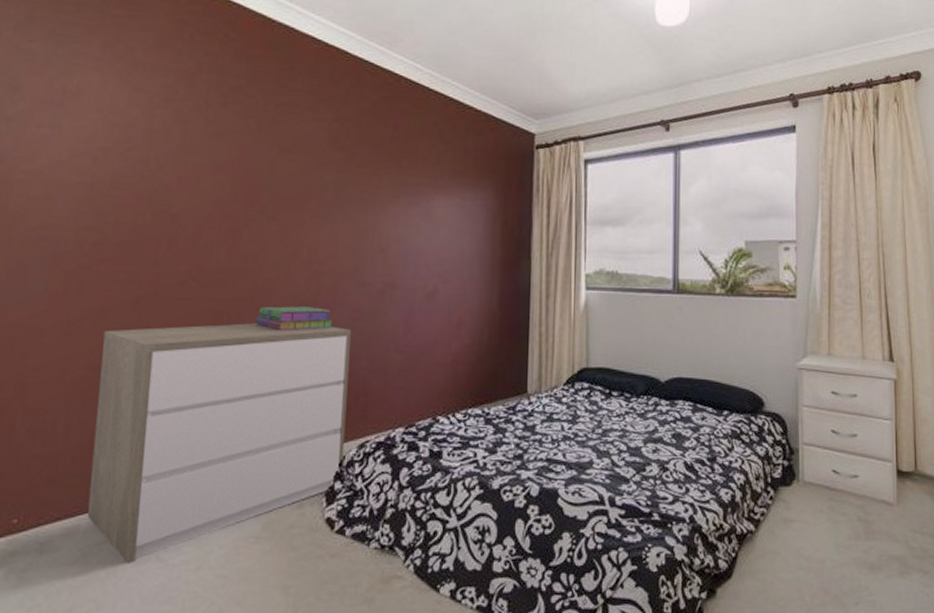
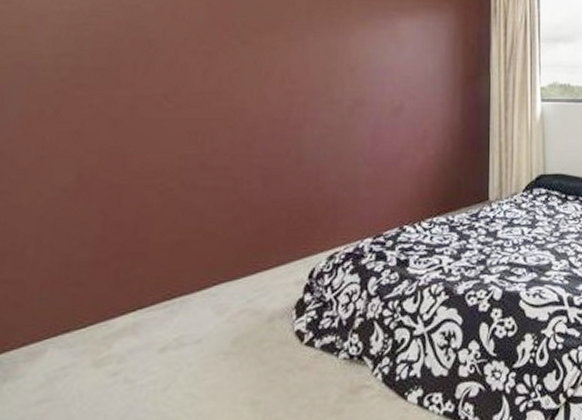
dresser: present [87,323,351,564] -> none [54,142,321,387]
stack of books: present [255,306,333,330] -> none [229,124,304,147]

